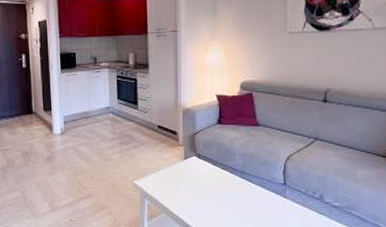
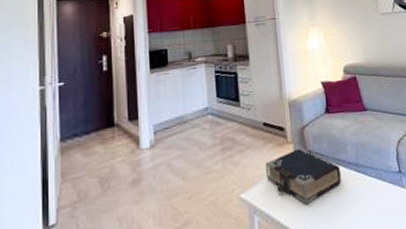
book: none [157,151,227,198] -> present [265,149,342,205]

